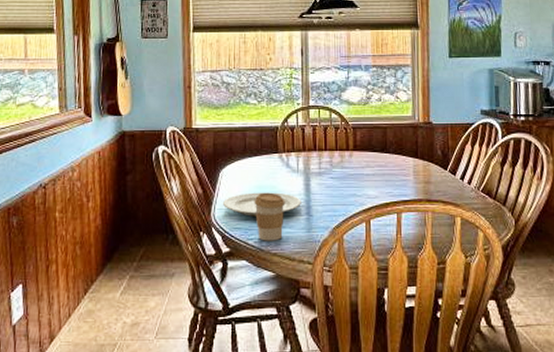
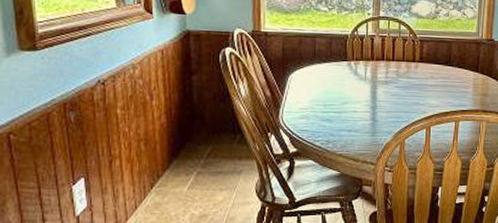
plate: present [223,192,301,217] -> none [291,97,367,120]
coffee cup: present [254,192,286,241] -> none [321,98,352,143]

